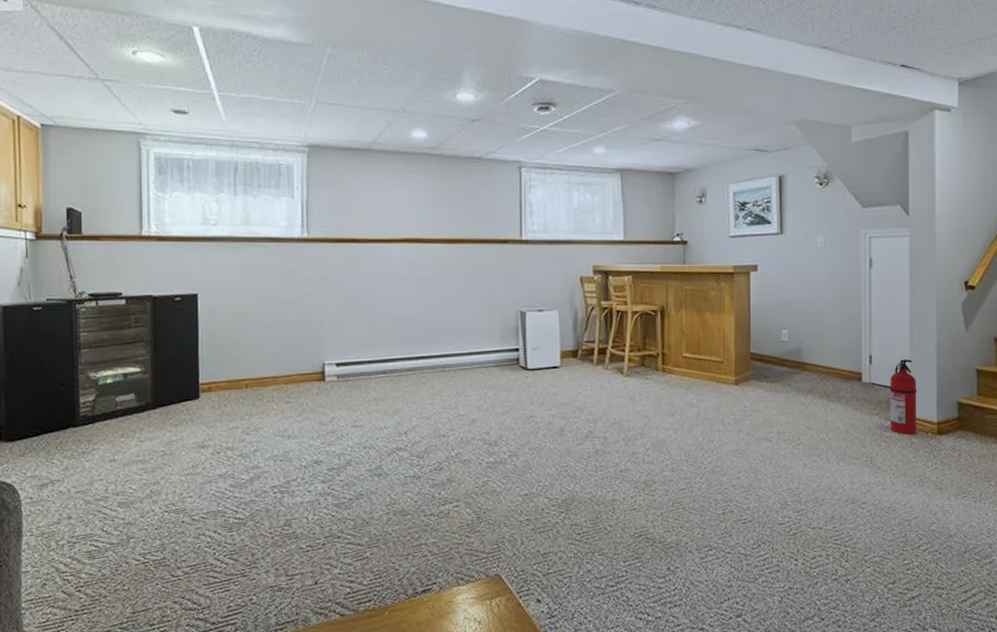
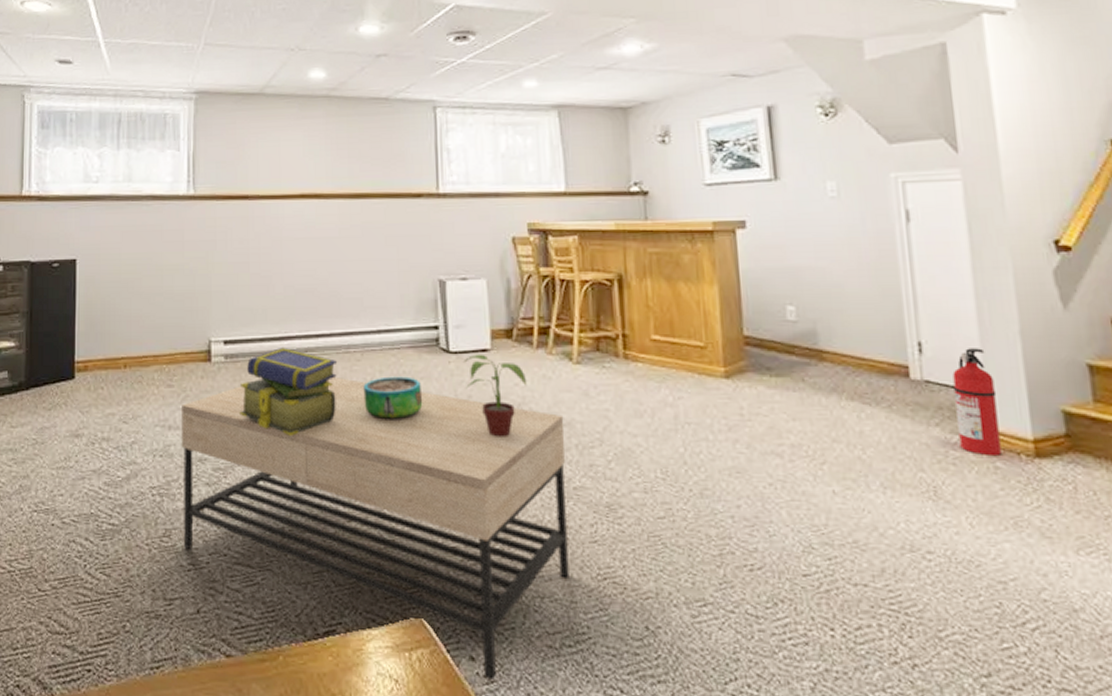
coffee table: none [299,392,615,616] -> present [181,378,569,681]
stack of books: none [351,367,435,440] -> present [240,346,338,436]
decorative bowl: none [456,389,505,425] -> present [363,376,423,420]
potted plant: none [538,370,588,435] -> present [463,354,528,437]

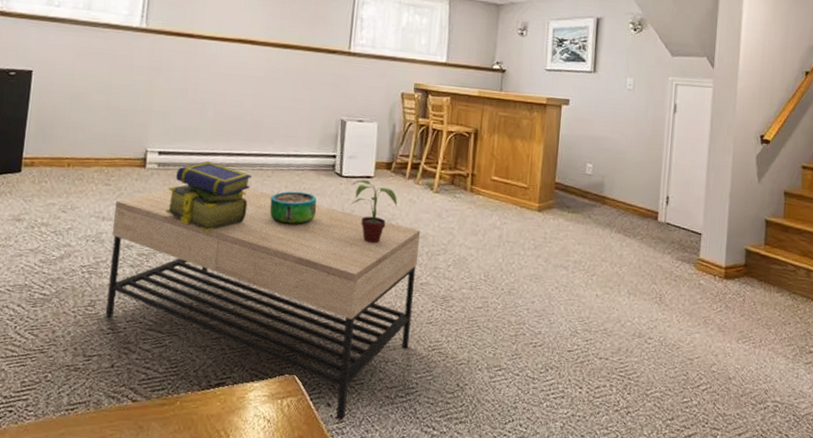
fire extinguisher: present [952,348,1002,455] -> none [681,203,709,276]

